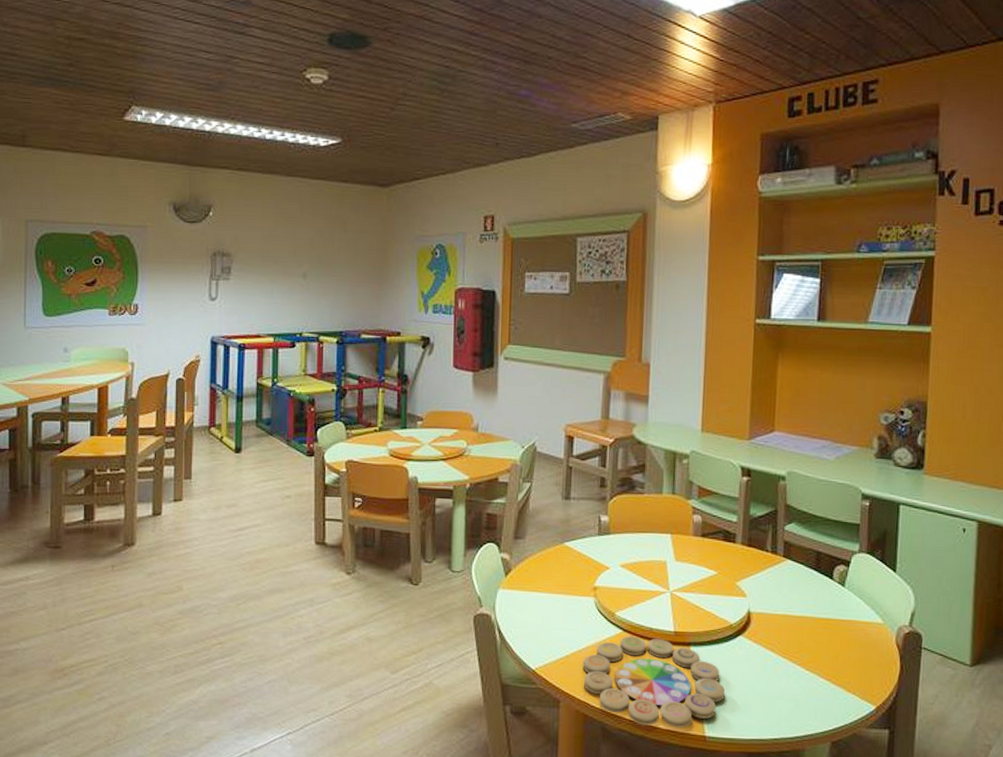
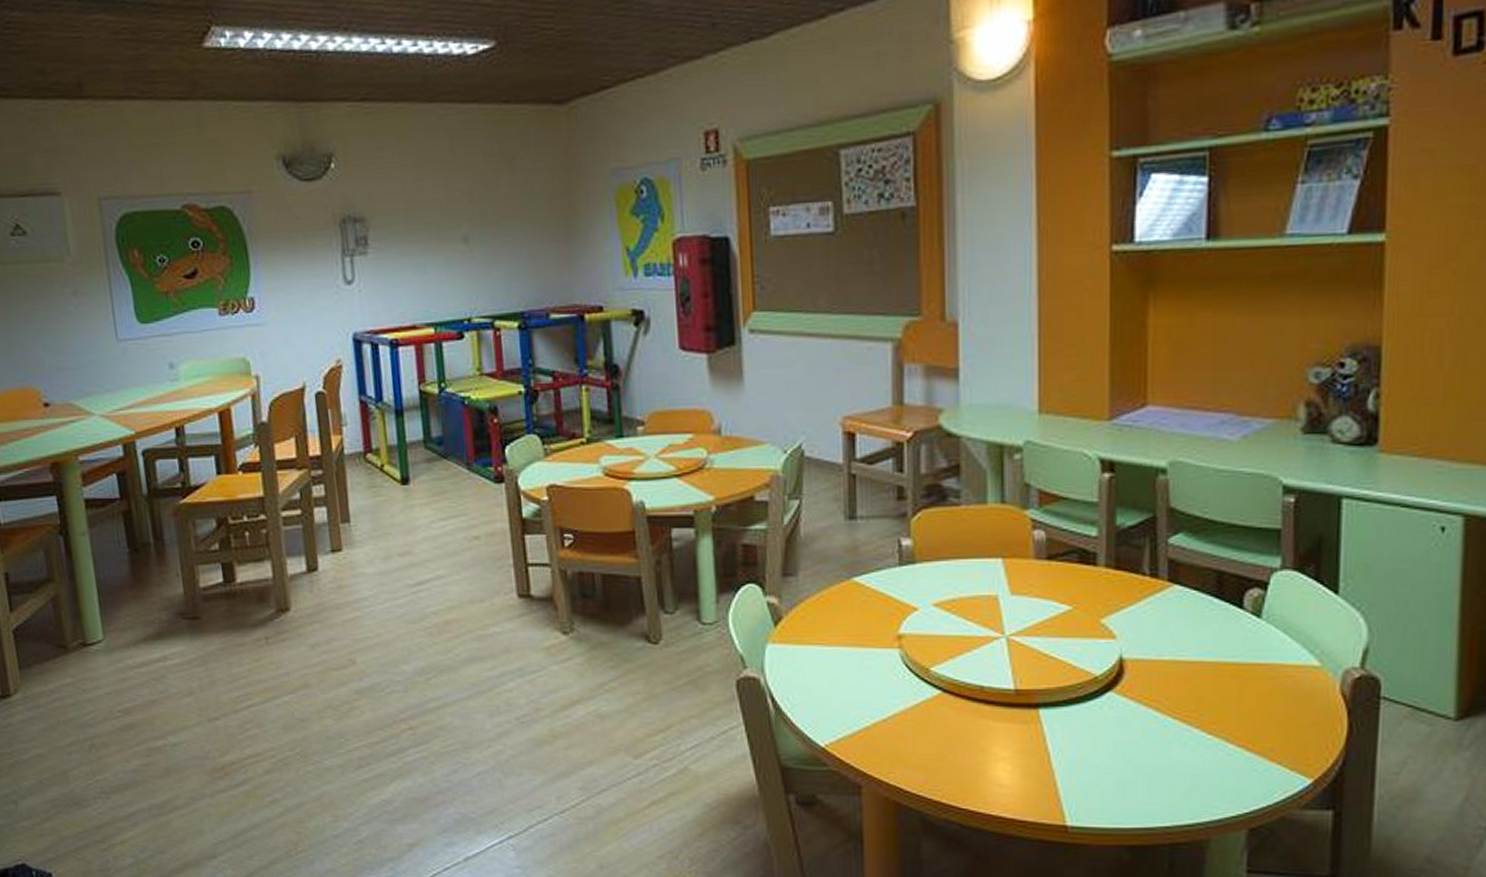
memory game: present [583,636,725,728] -> none [889,698,1091,816]

